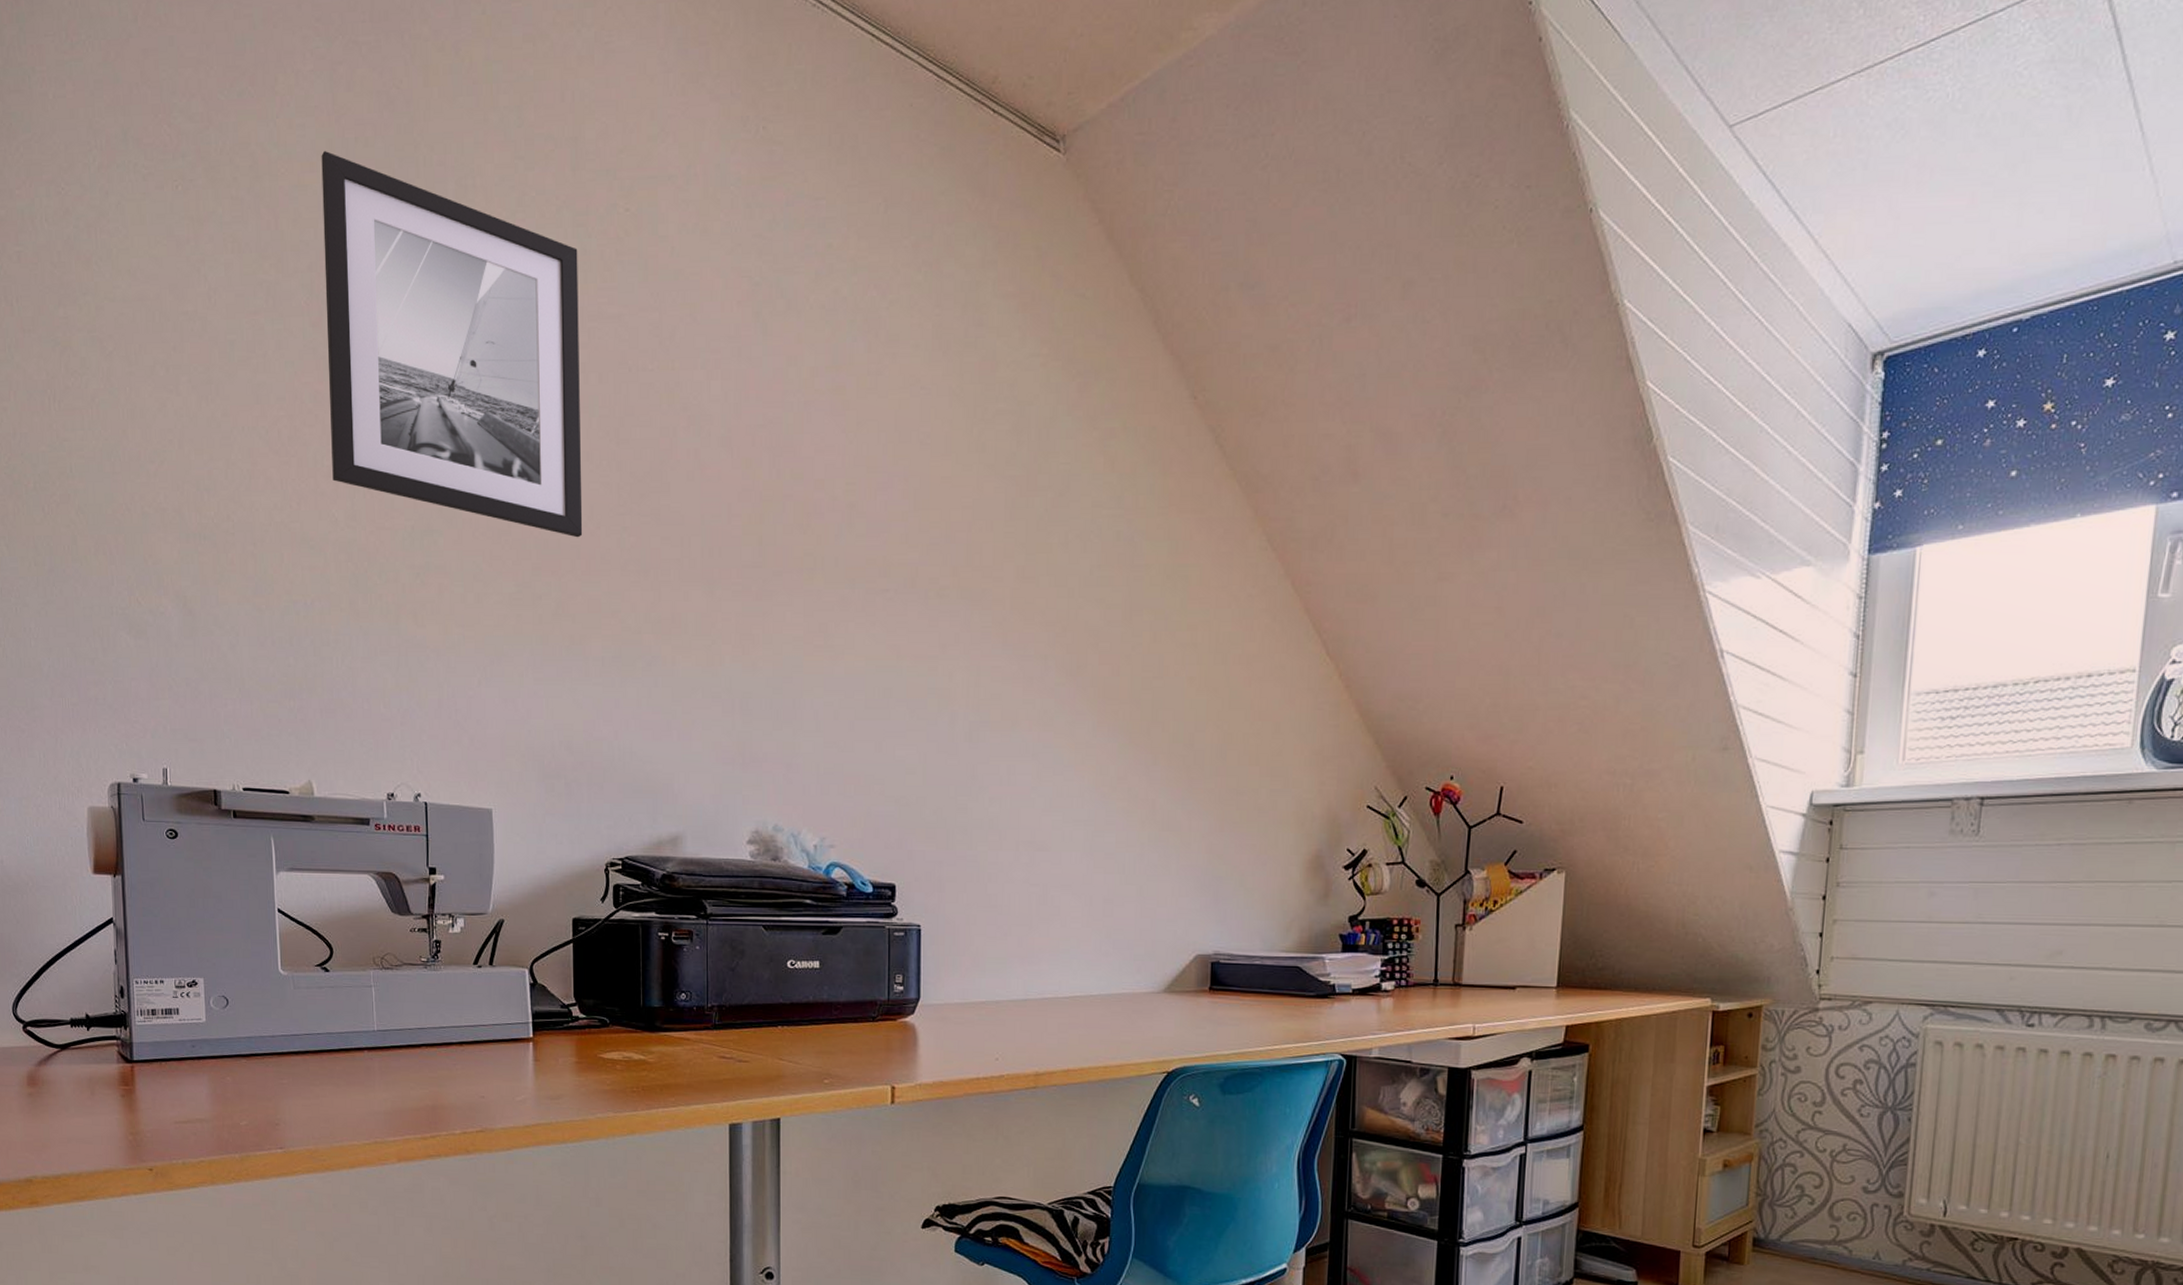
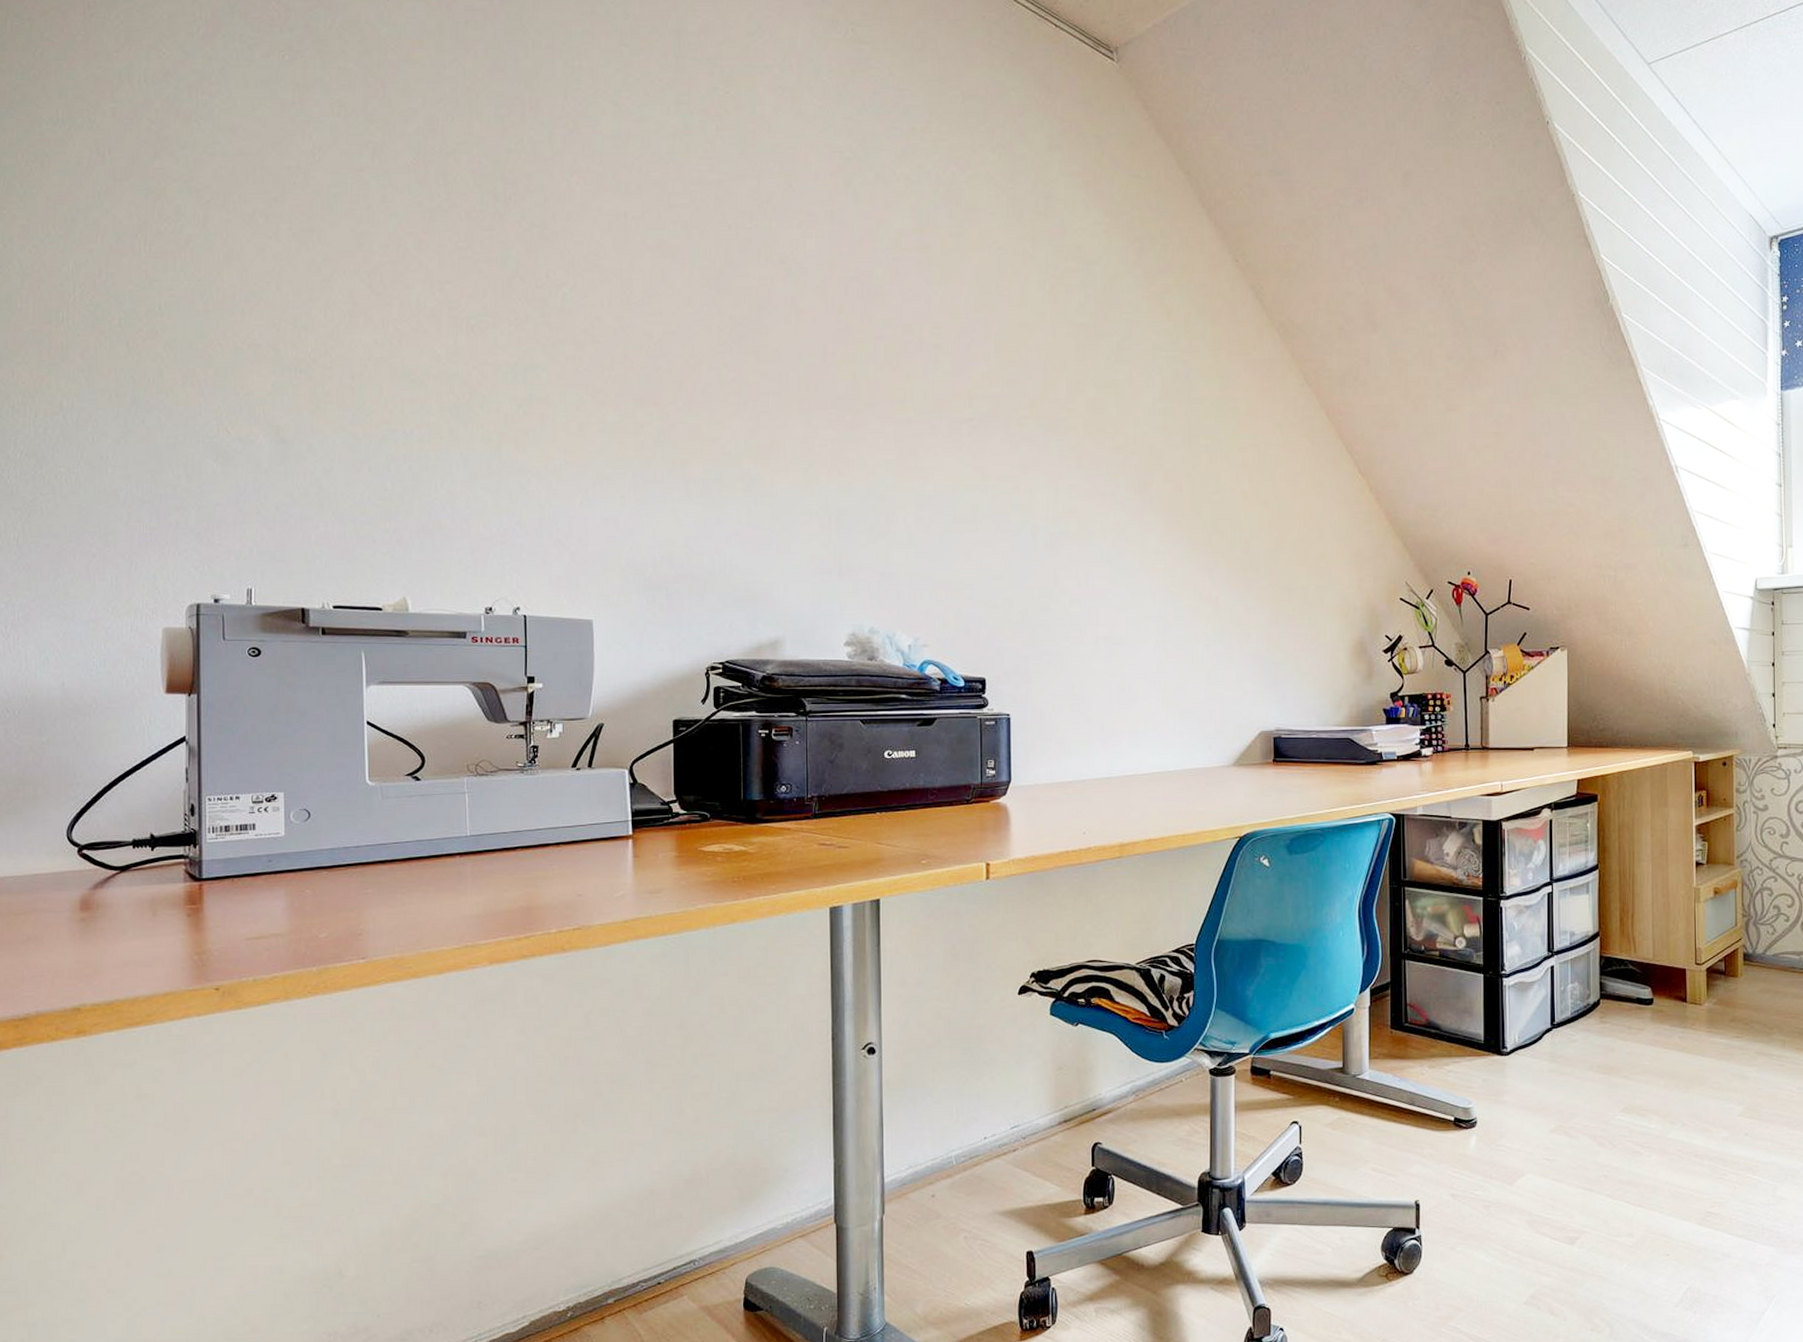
wall art: present [321,150,583,538] -> none [431,30,684,373]

